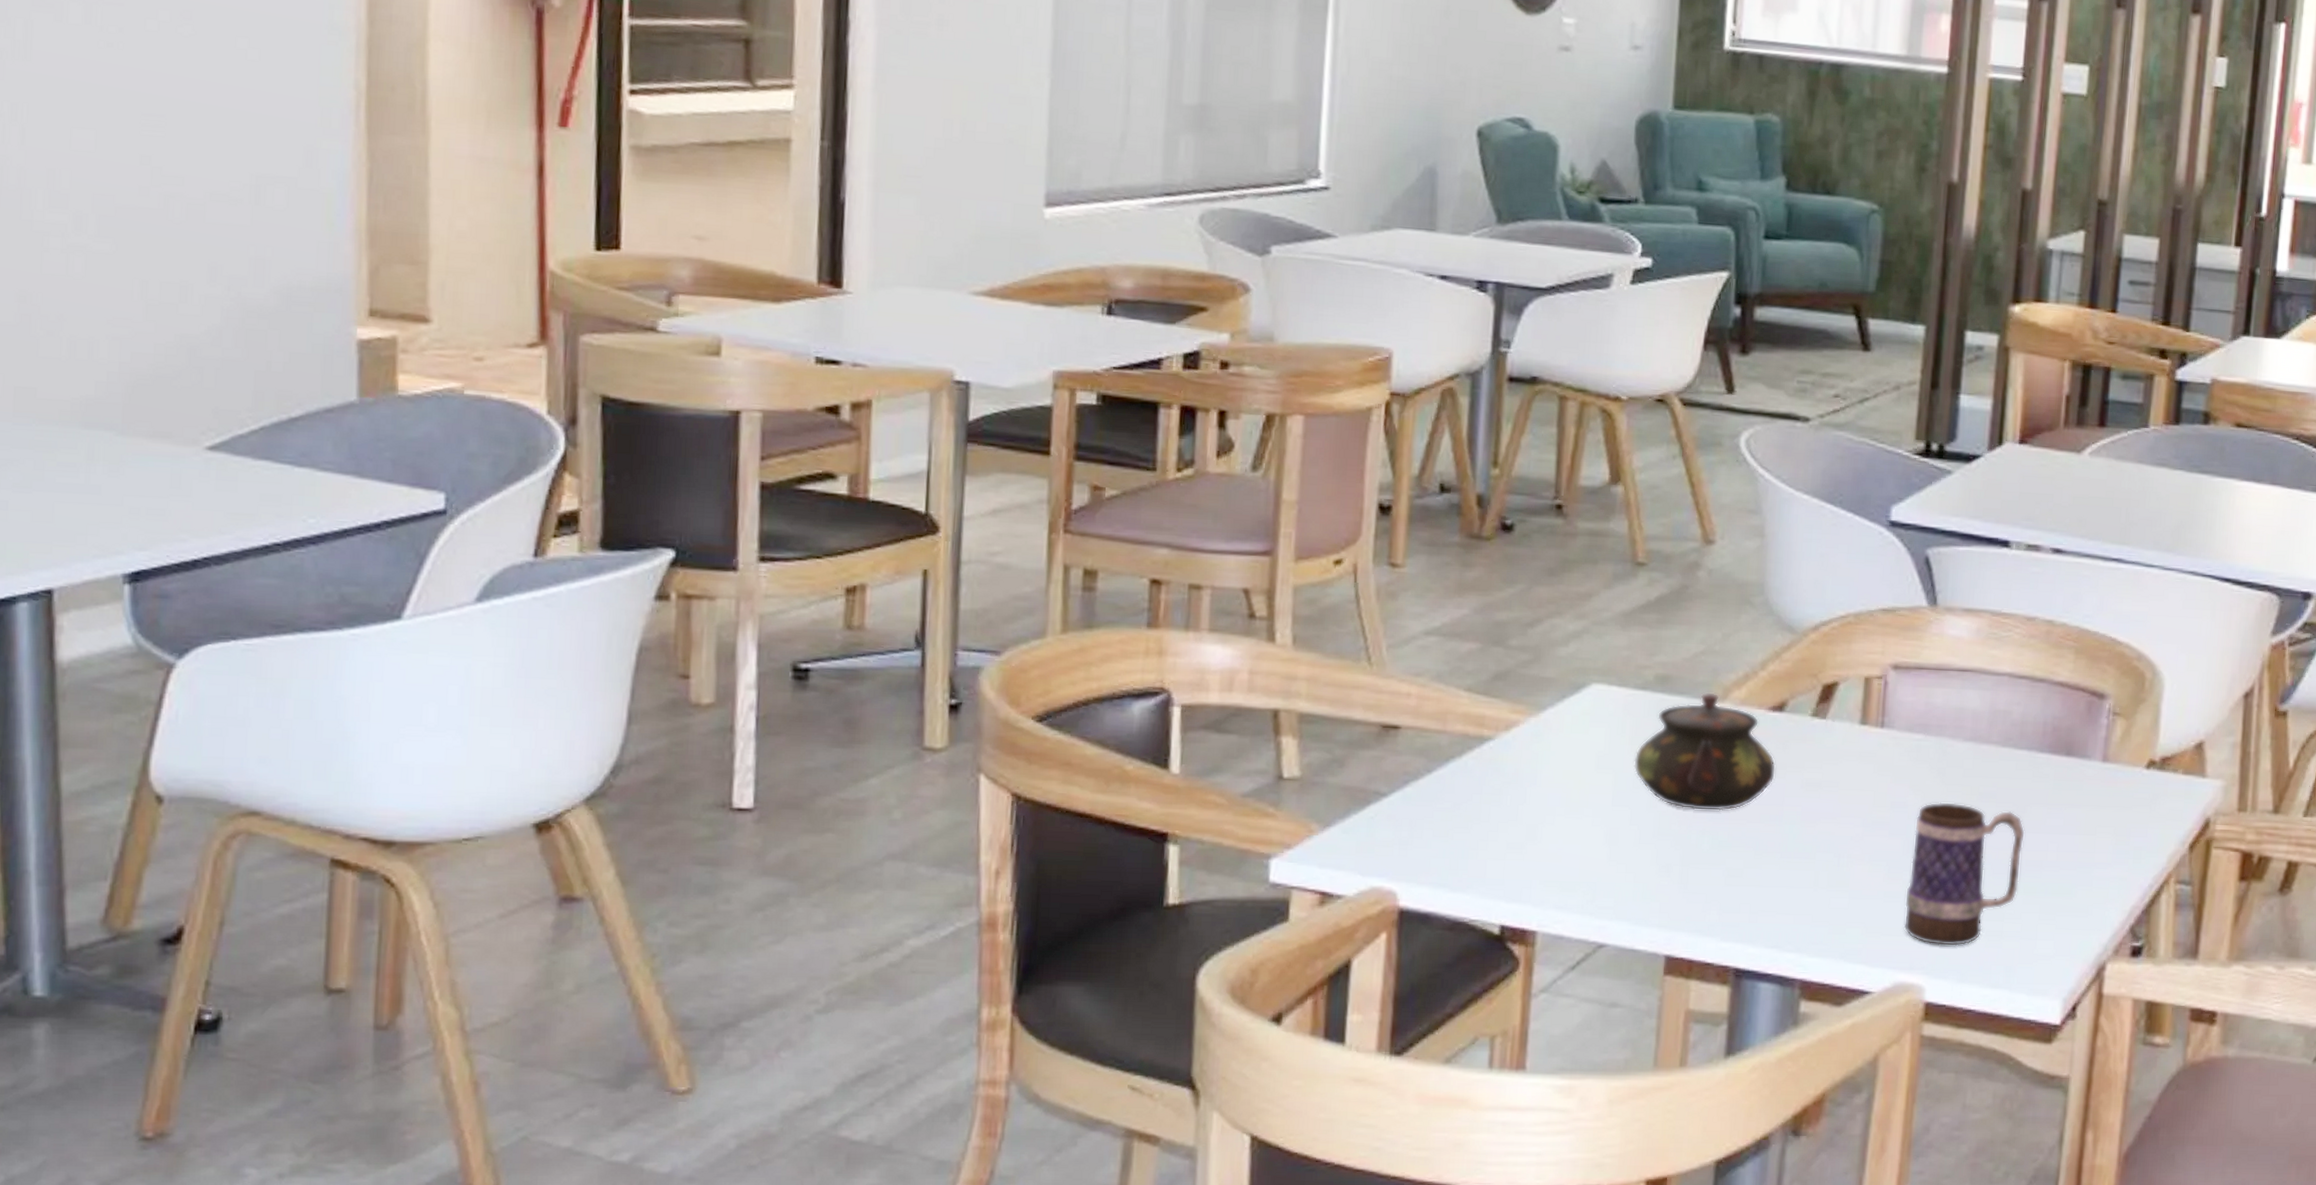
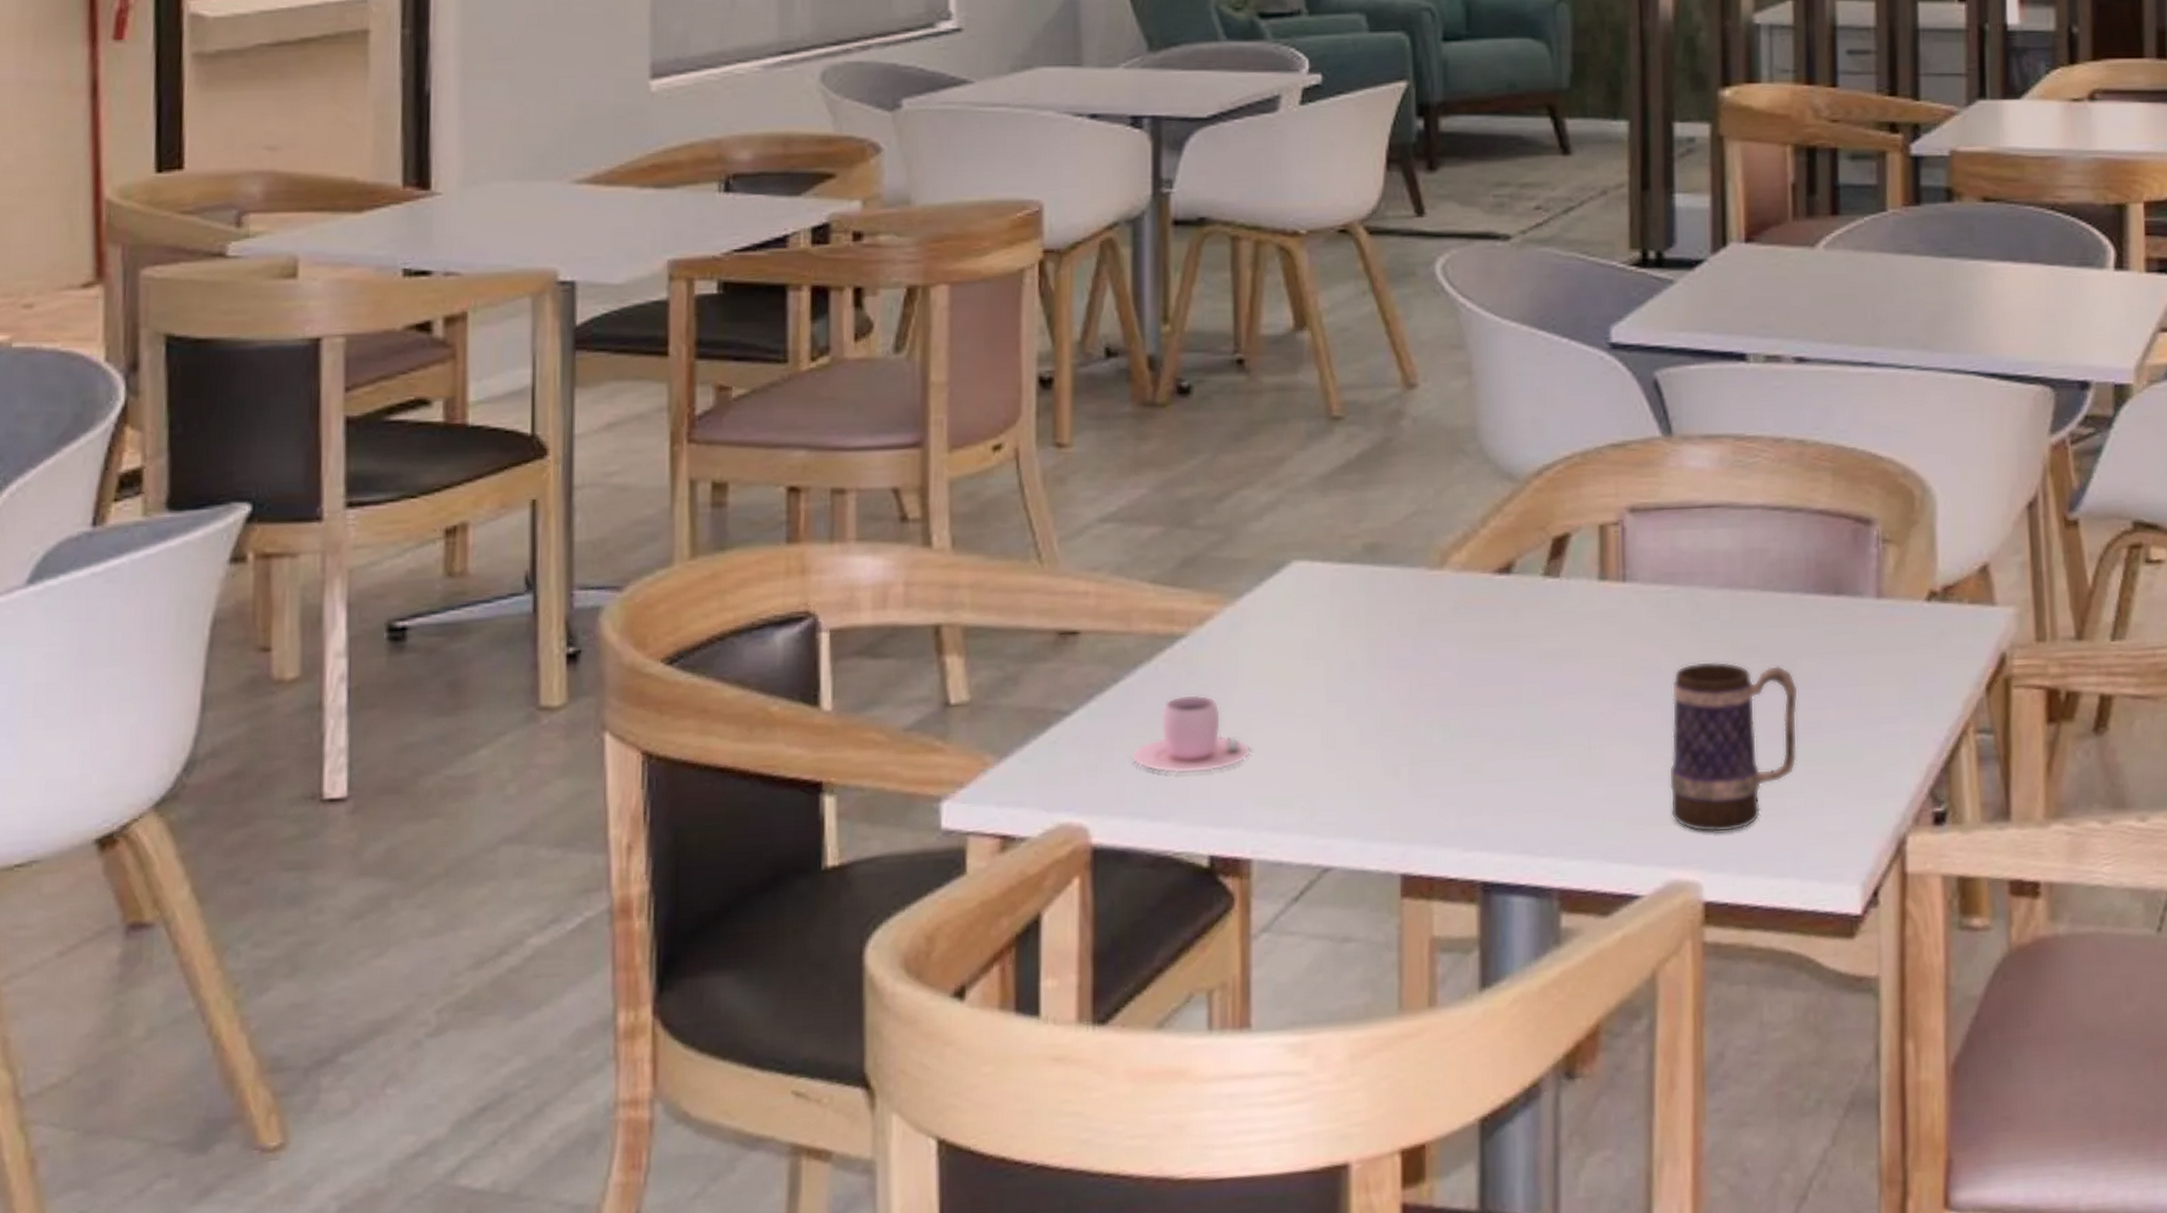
teacup: none [1438,788,1543,856] -> present [1131,694,1251,774]
teapot: present [1634,692,1777,812] -> none [1347,558,1509,699]

